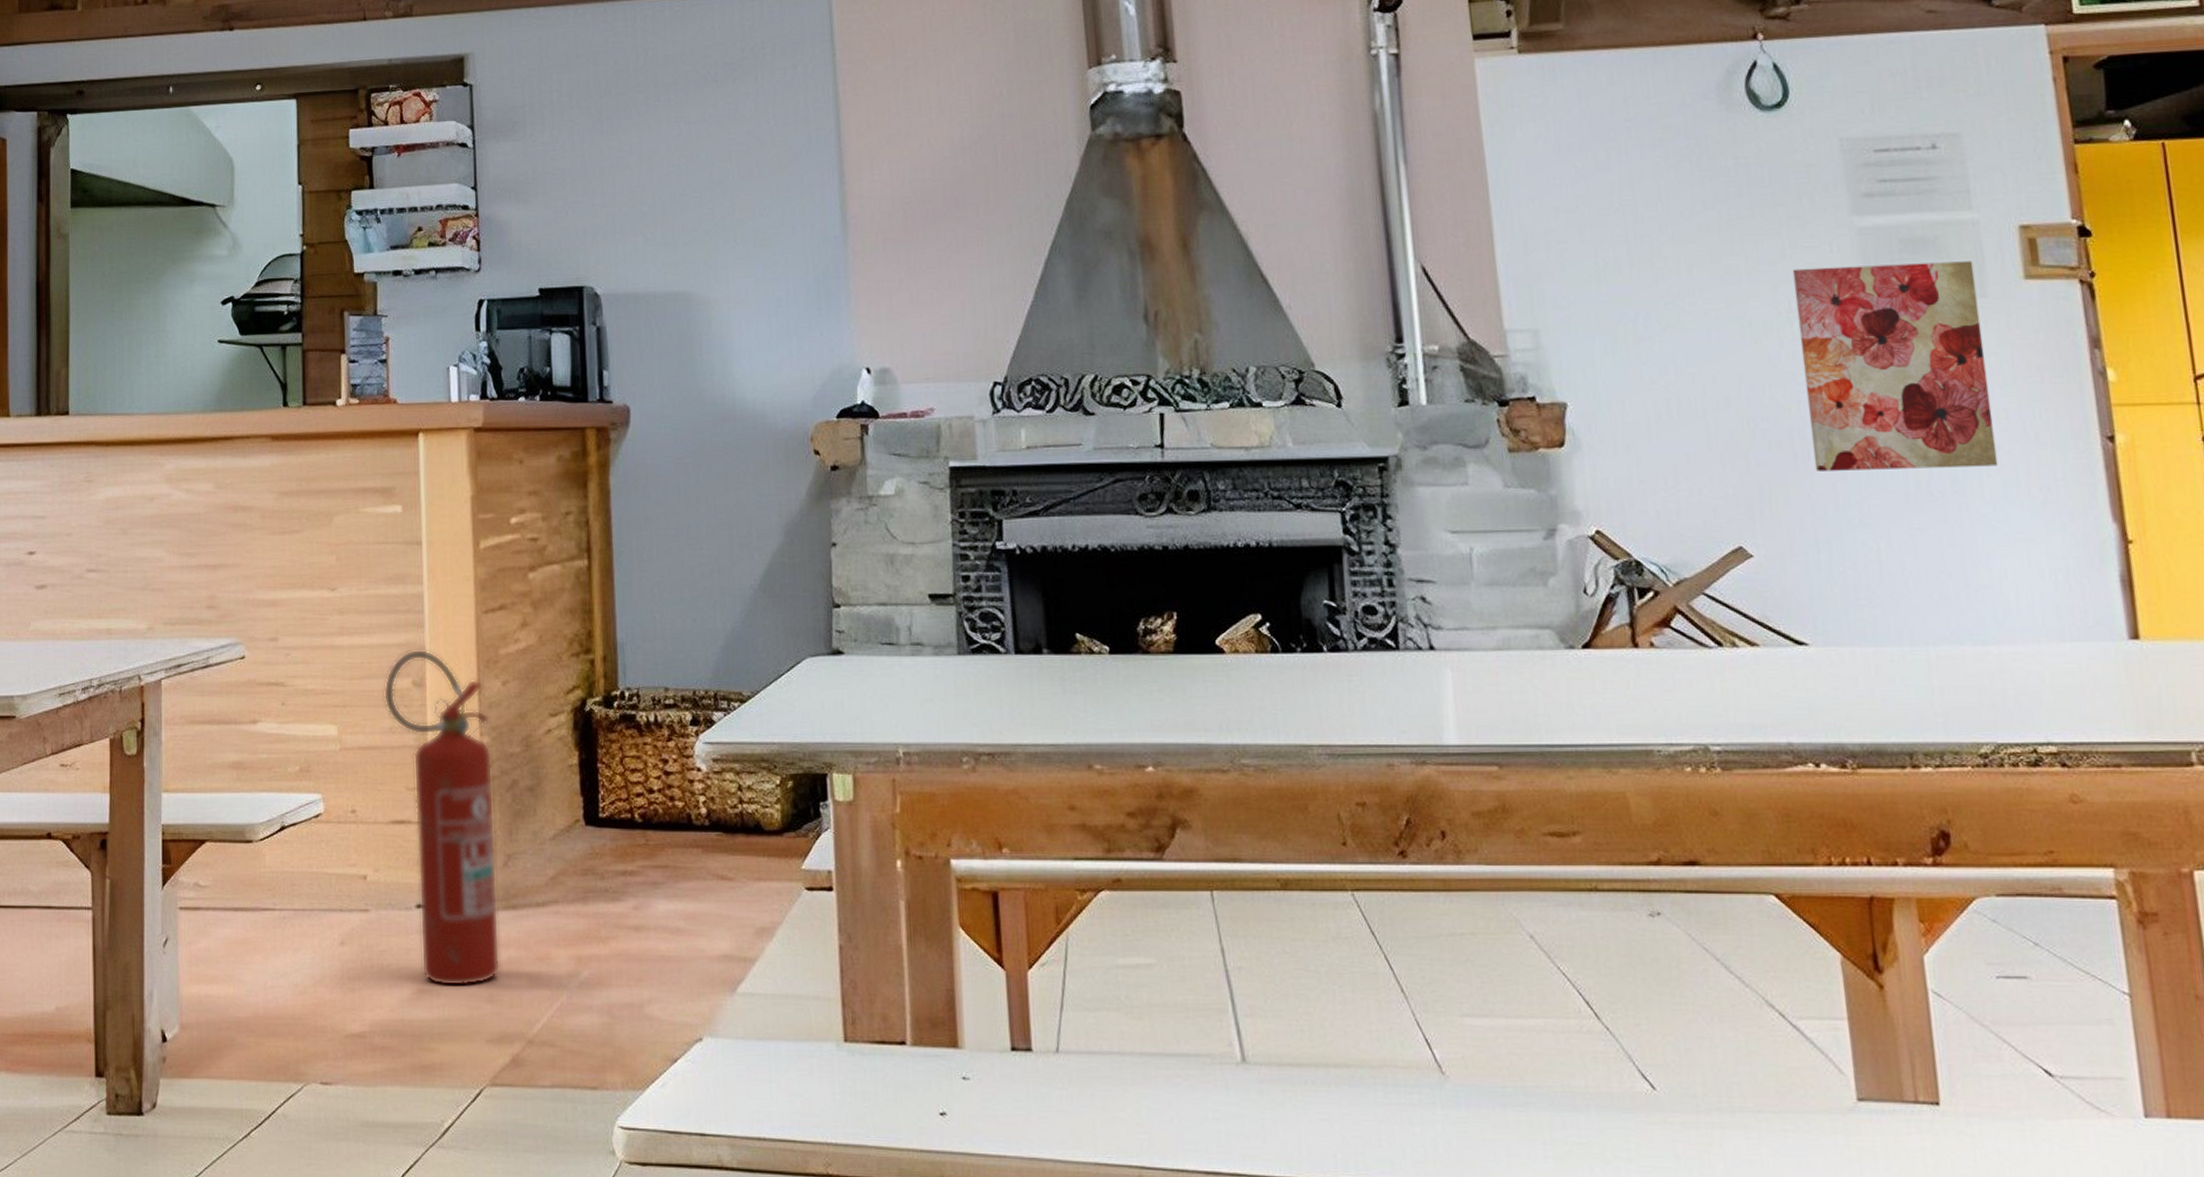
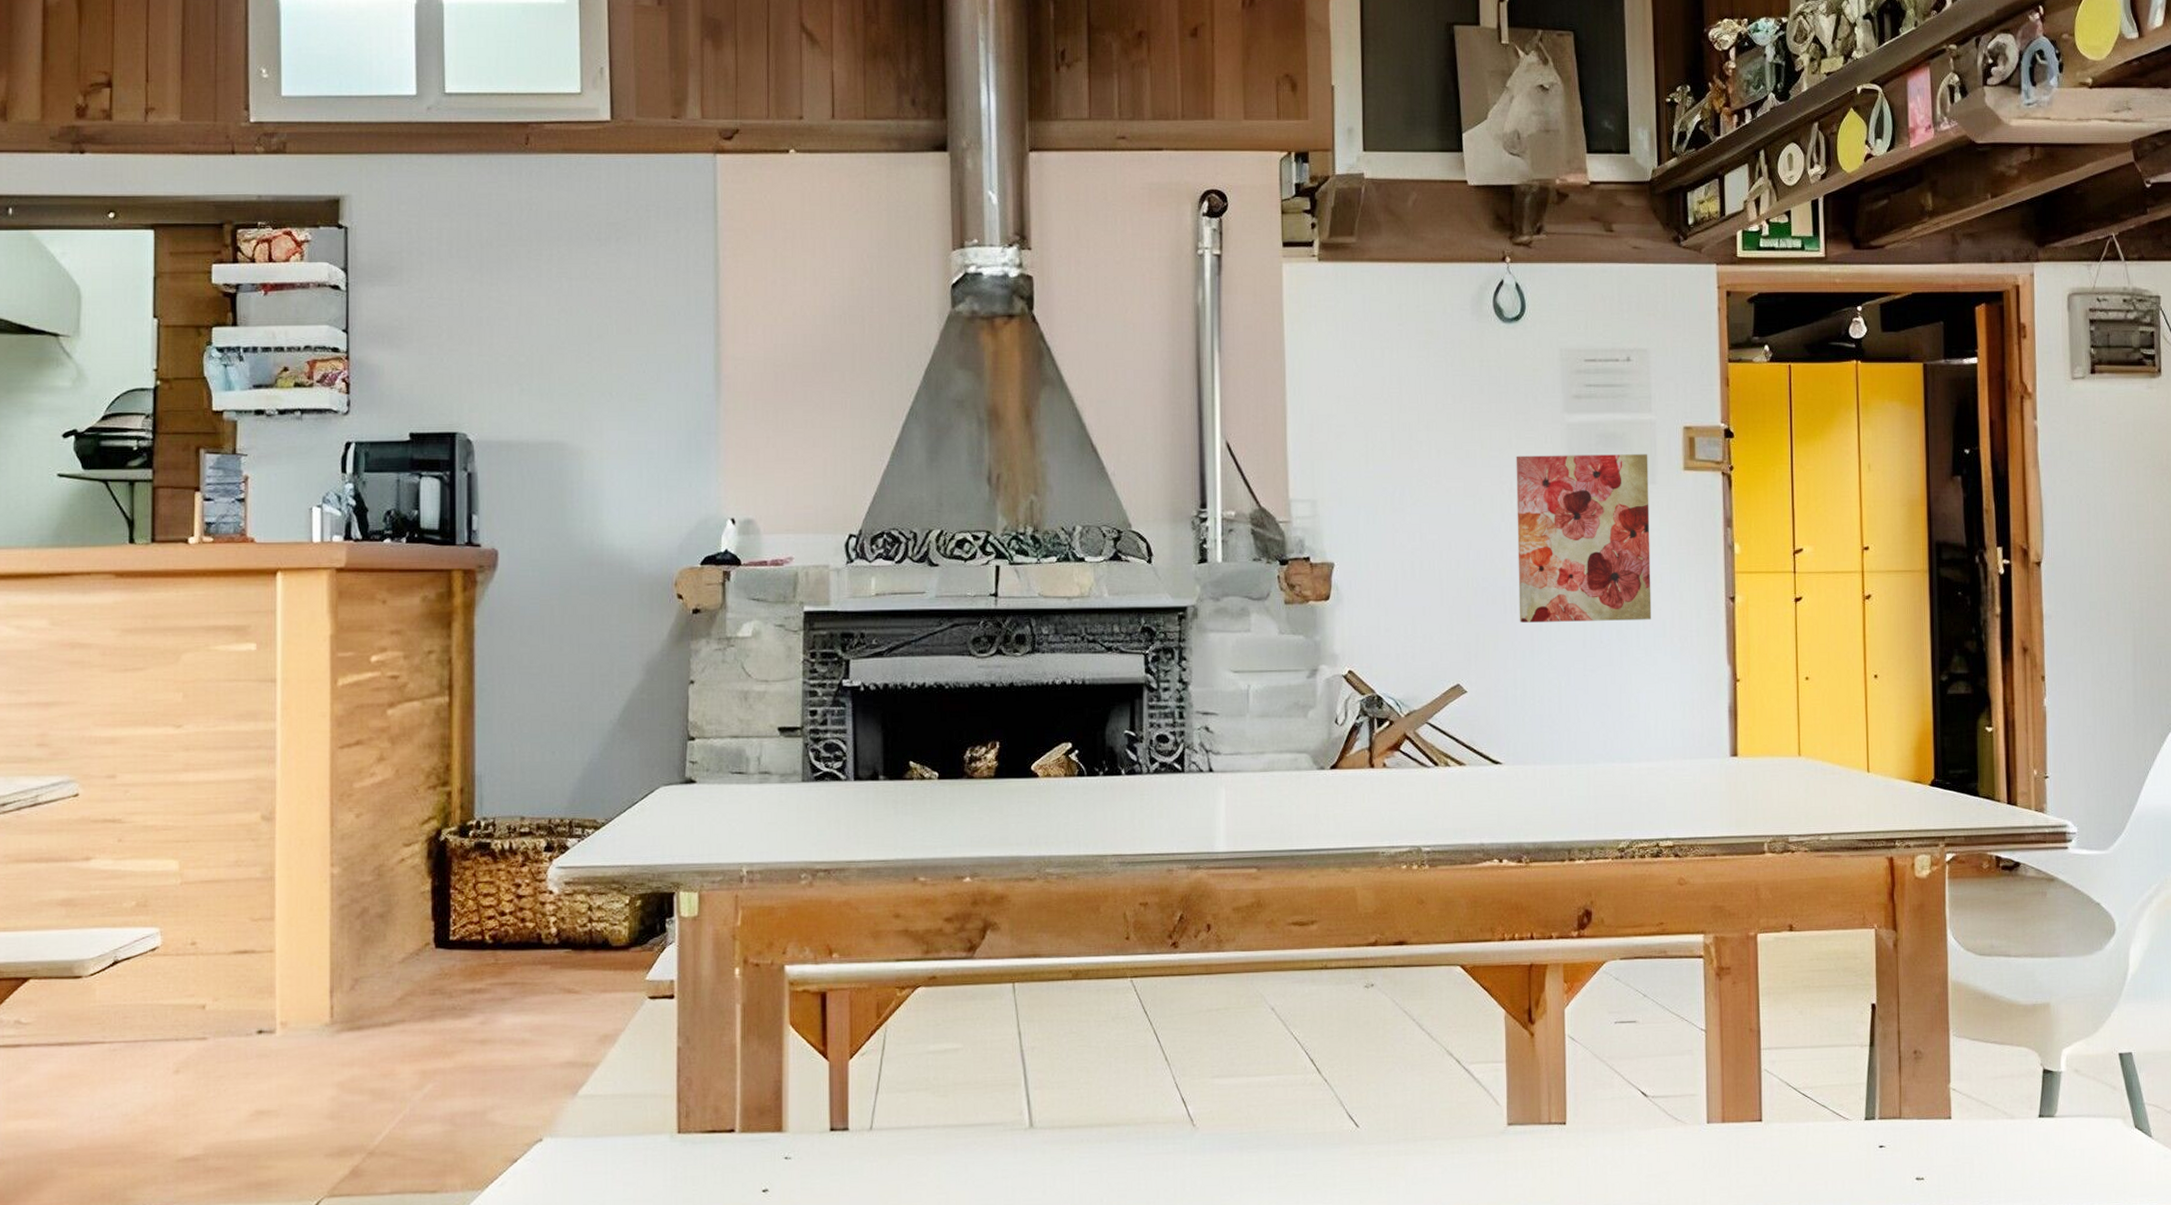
fire extinguisher: present [383,649,501,987] -> none [229,784,343,1107]

